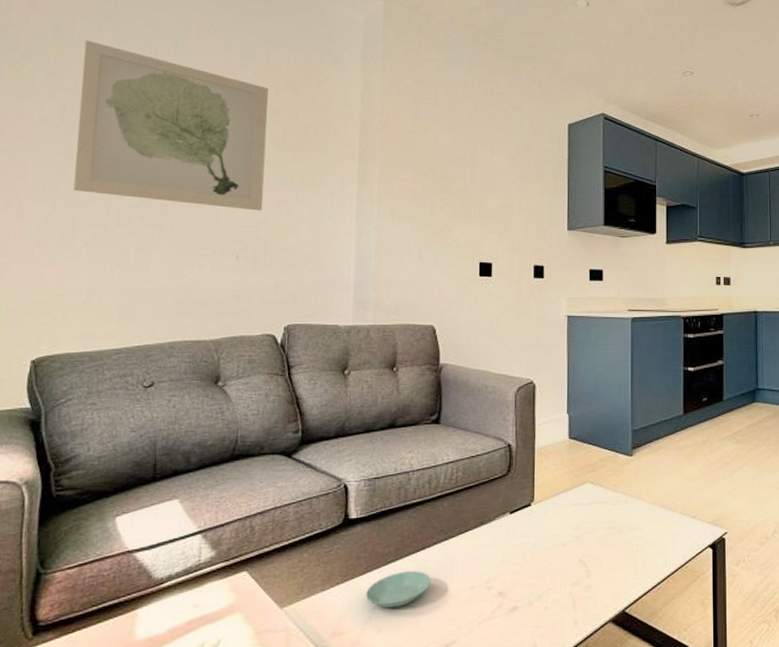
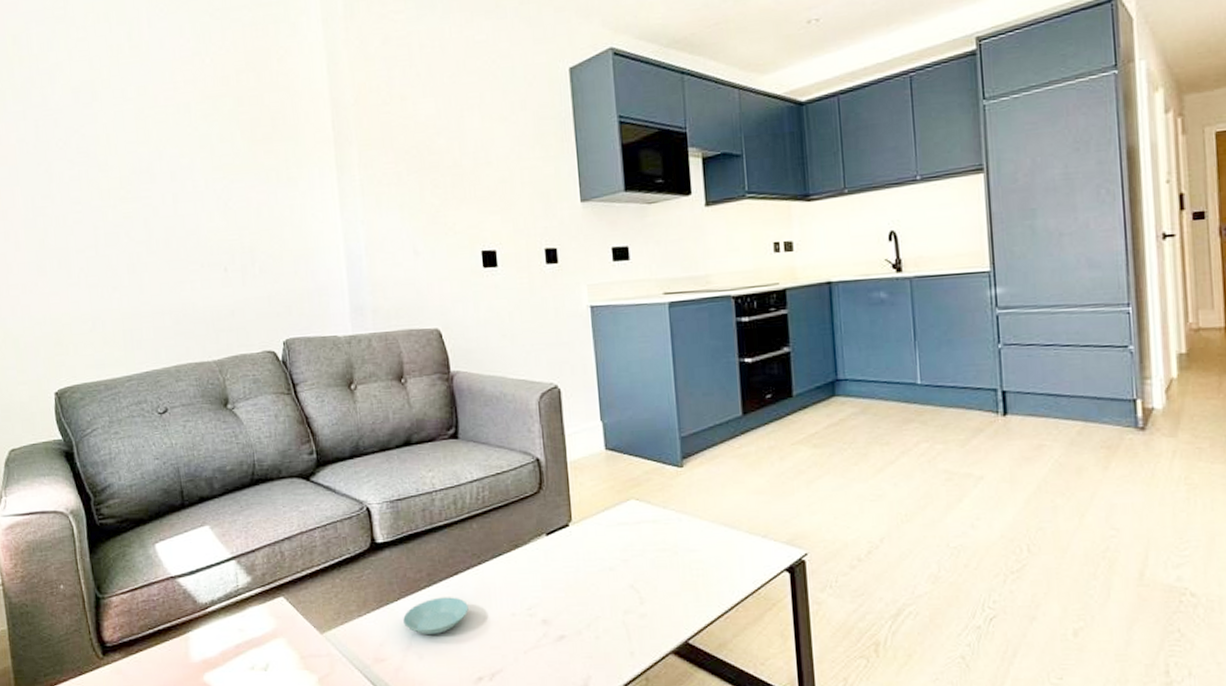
wall art: present [73,40,268,211] -> none [43,47,243,217]

